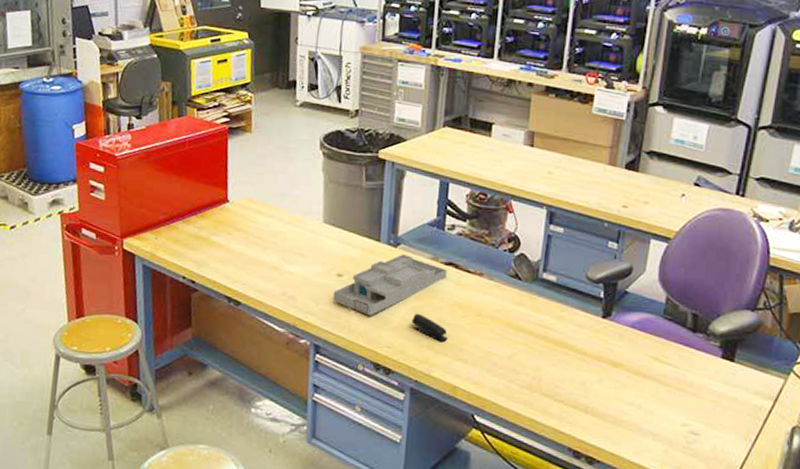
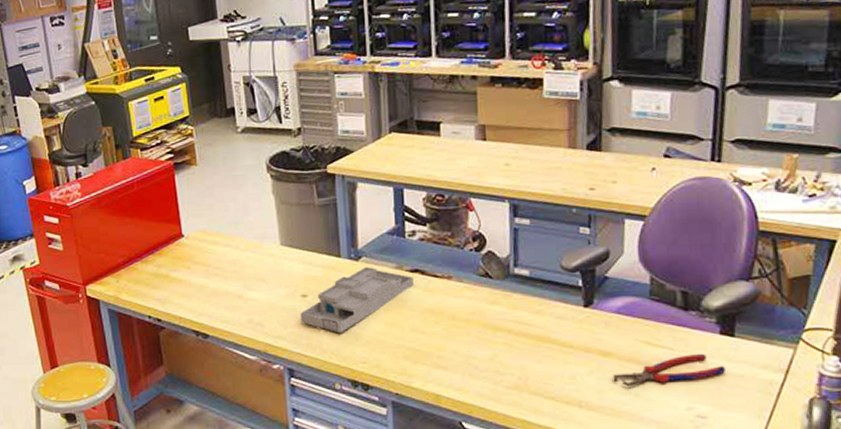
stapler: present [411,313,448,342] -> none [384,324,424,352]
pliers: none [619,373,722,399] -> present [612,353,725,387]

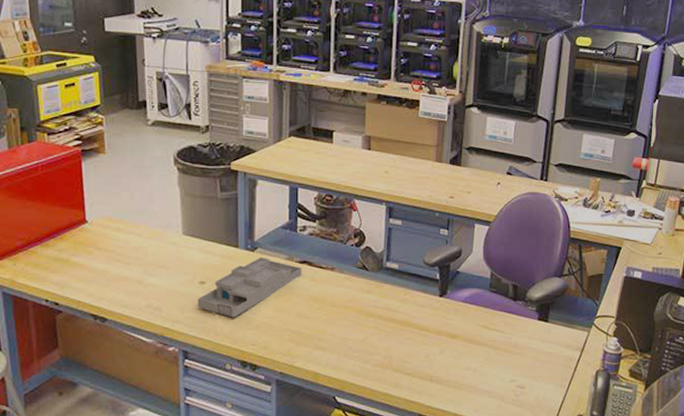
pliers: present [612,353,725,387] -> none [458,335,540,364]

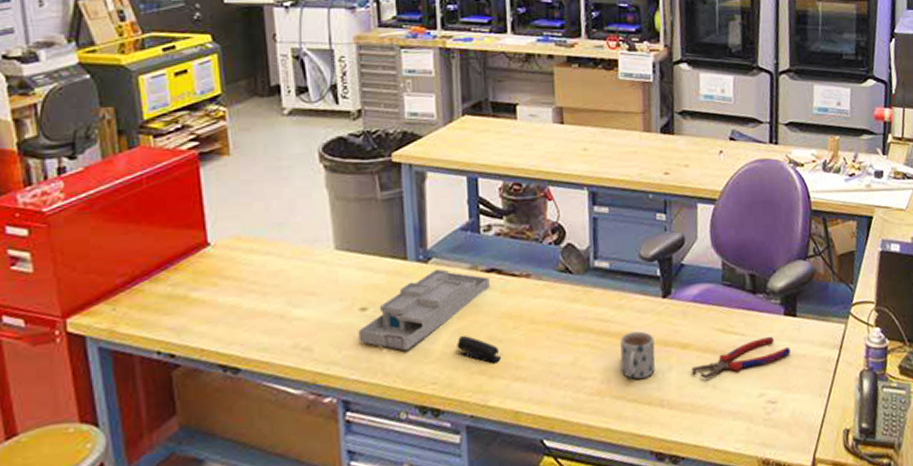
stapler: none [273,310,307,335] -> present [457,335,502,364]
mug: none [401,321,430,359] -> present [620,331,656,380]
pliers: none [458,335,540,364] -> present [691,336,790,379]

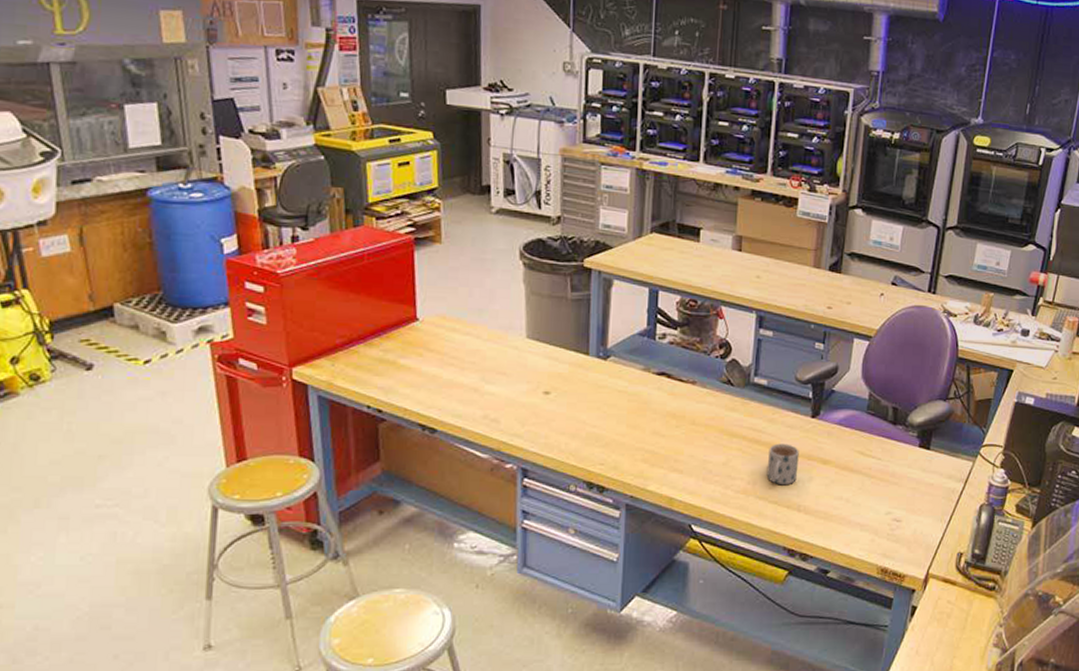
desk organizer: present [358,269,490,351] -> none [540,367,659,434]
stapler: present [457,335,502,364] -> none [625,426,663,455]
pliers: present [691,336,790,379] -> none [829,463,920,493]

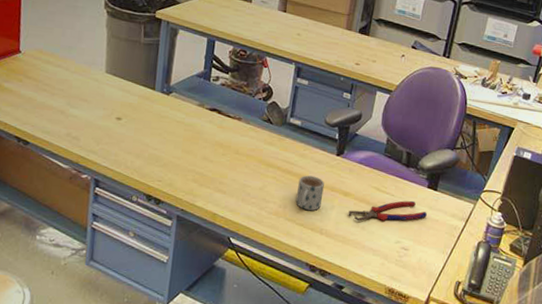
pliers: none [829,463,920,493] -> present [348,200,427,222]

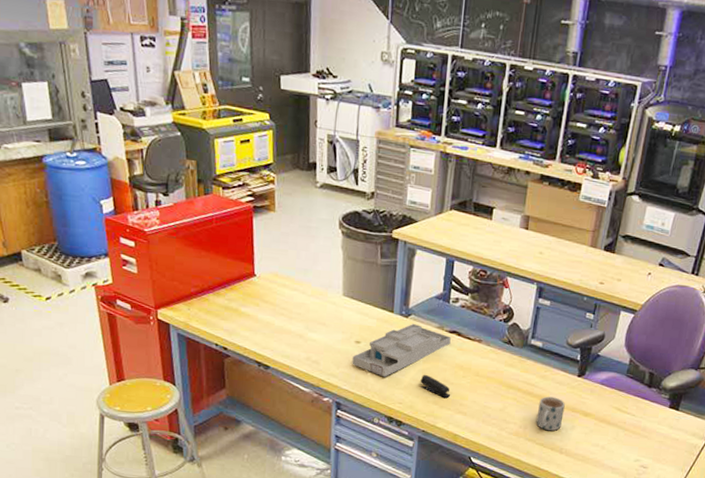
desk organizer: none [112,101,211,154] -> present [352,324,451,377]
stapler: none [180,151,211,177] -> present [420,374,451,399]
pliers: present [348,200,427,222] -> none [588,420,667,441]

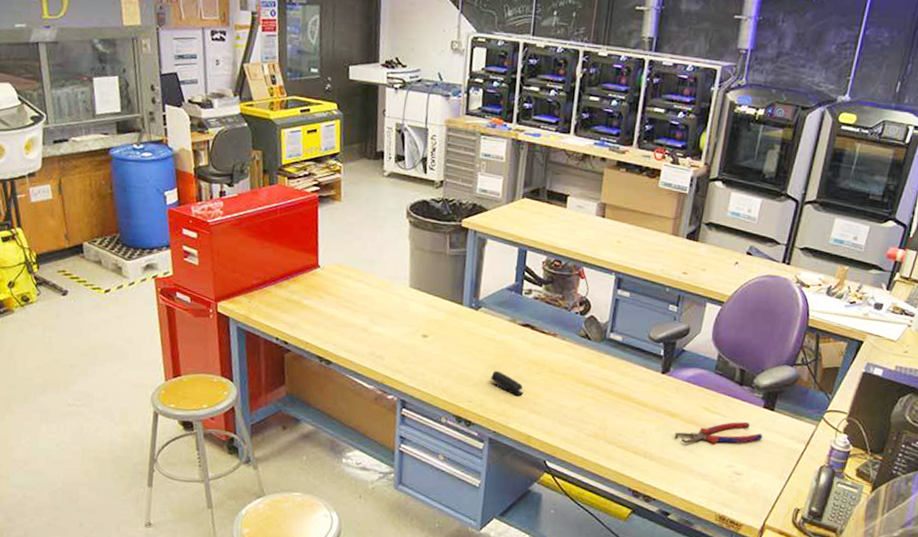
desk organizer: present [352,324,451,377] -> none [418,317,524,374]
mug: present [536,396,565,431] -> none [617,394,648,433]
pliers: none [588,420,667,441] -> present [674,421,763,444]

